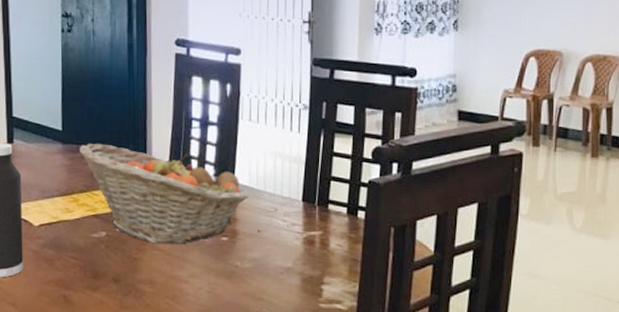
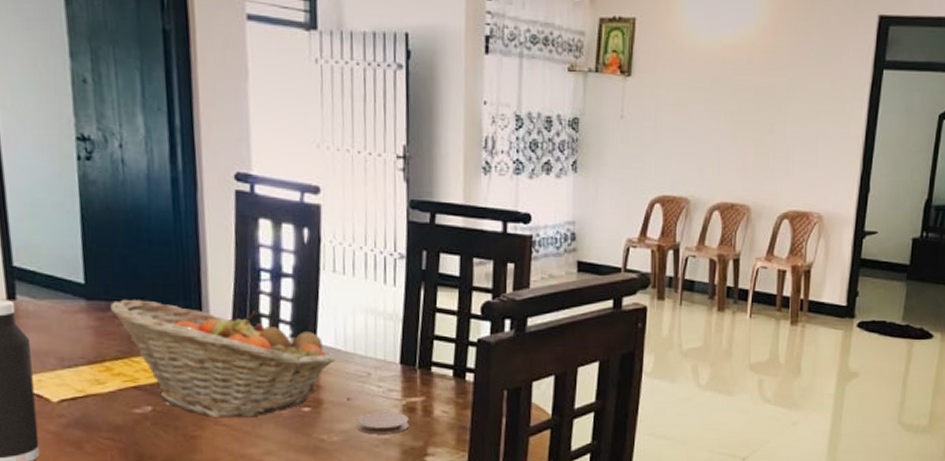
coaster: none [265,244,308,263] -> present [357,412,409,435]

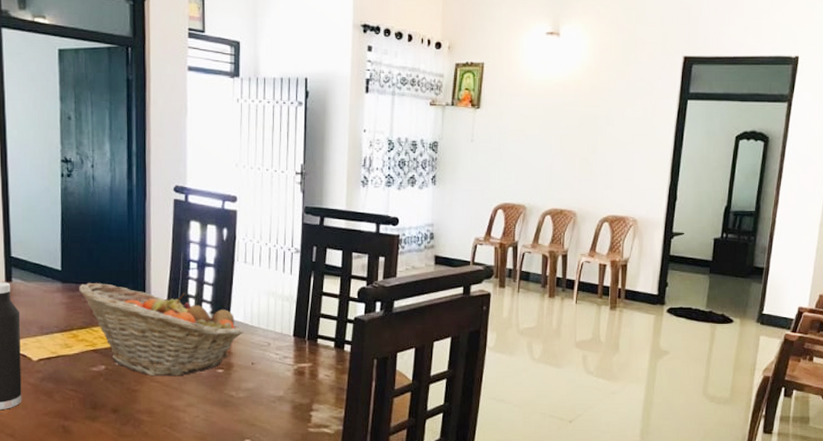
coaster: present [357,412,409,435] -> none [259,375,299,393]

